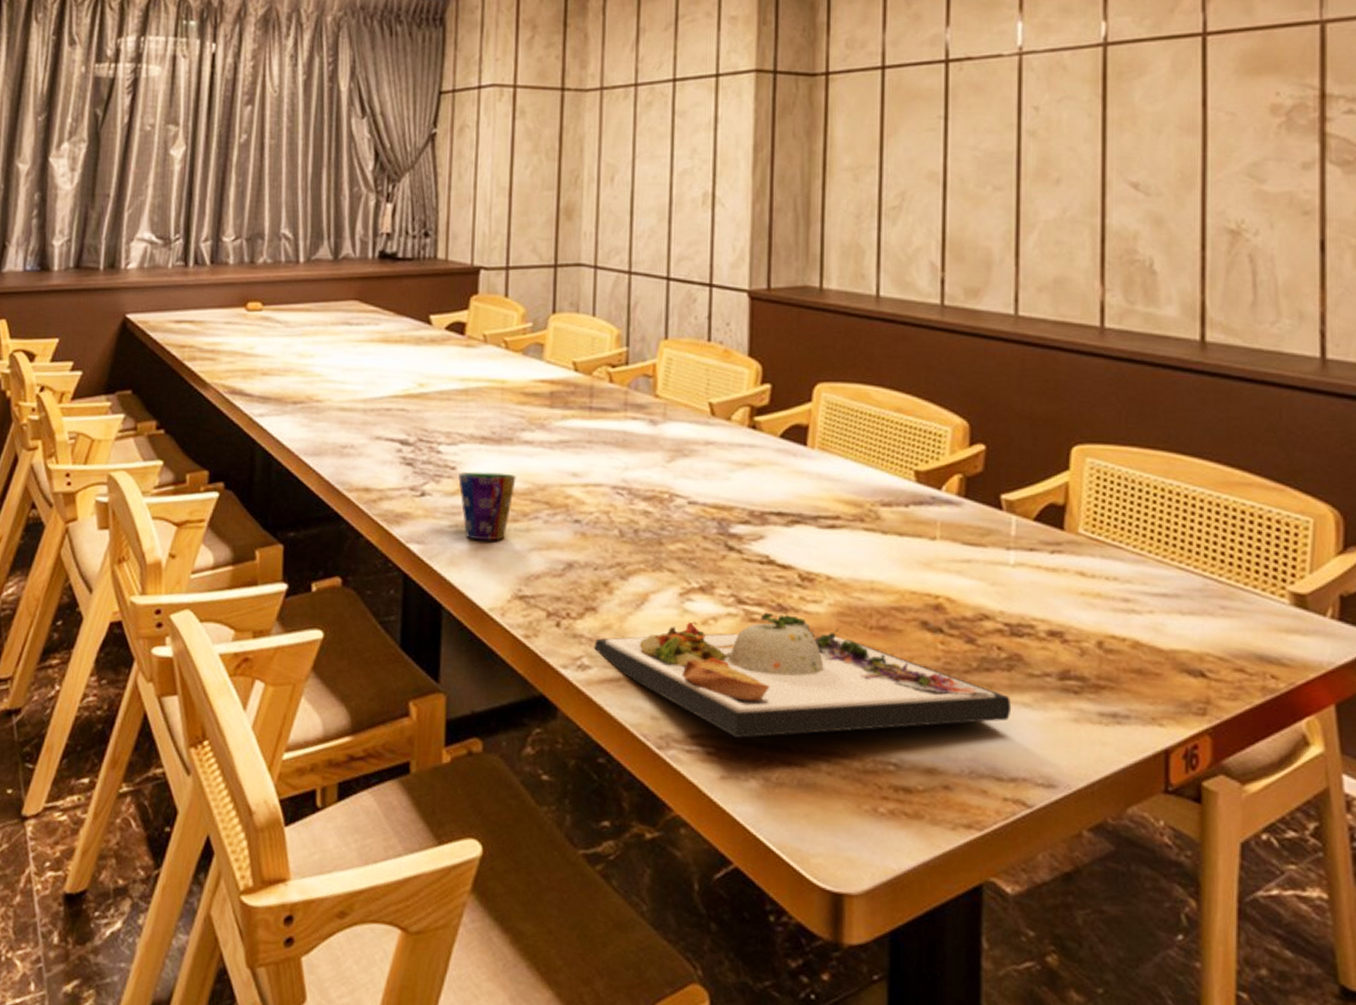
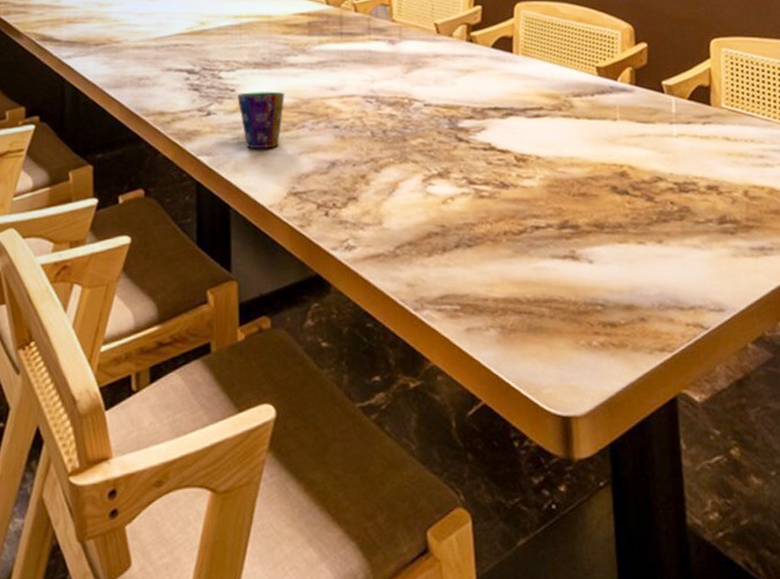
dinner plate: present [594,612,1012,738] -> none [357,189,686,295]

